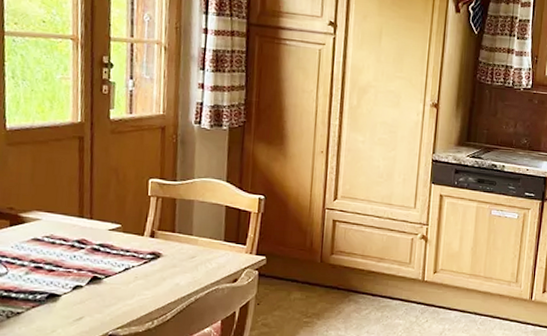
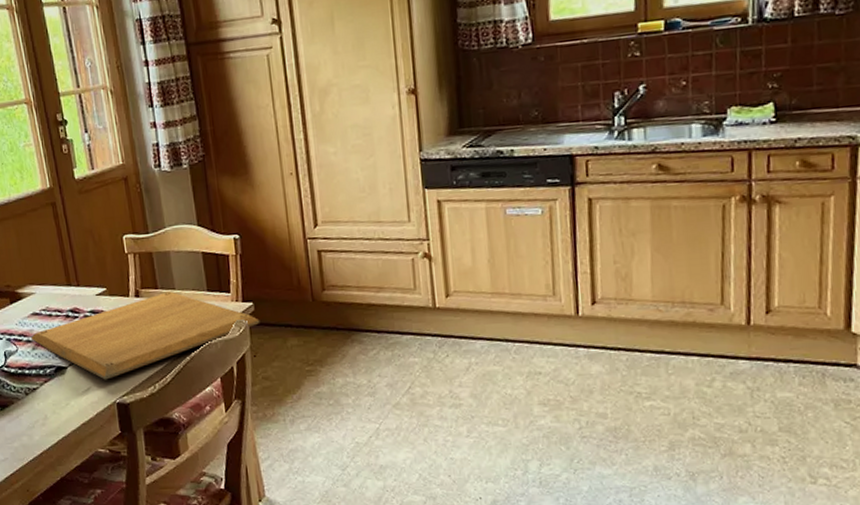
chopping board: none [25,236,269,312] -> present [30,291,260,380]

